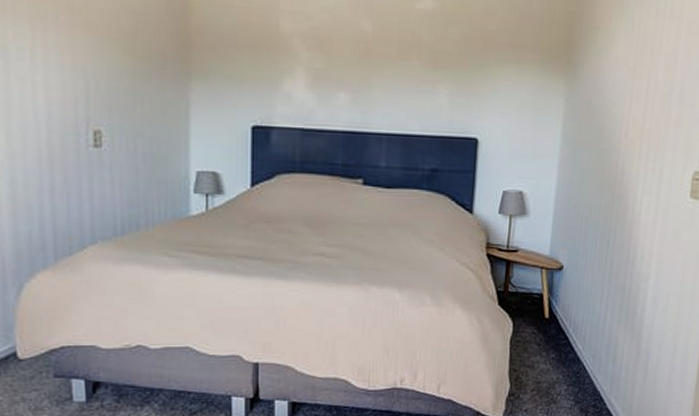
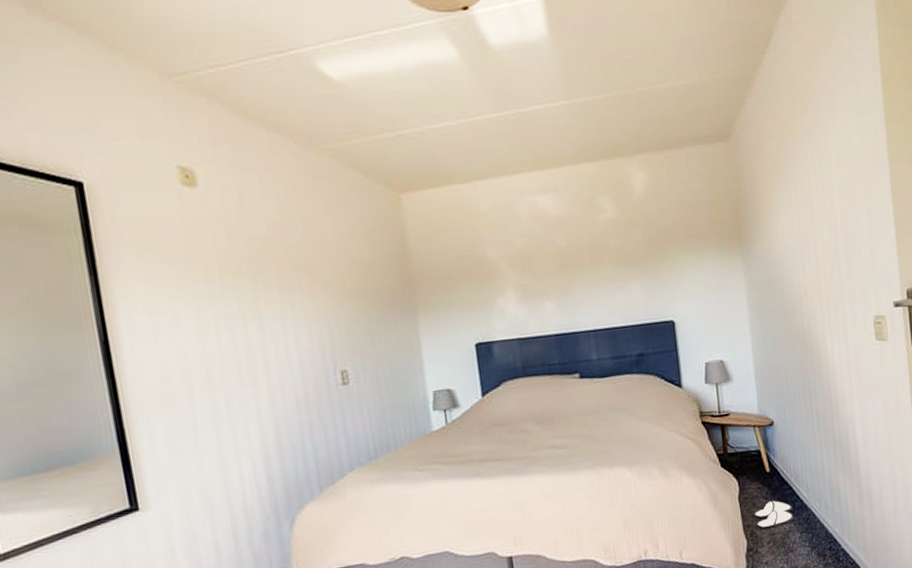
slippers: none [522,348,564,377] -> present [753,500,793,530]

